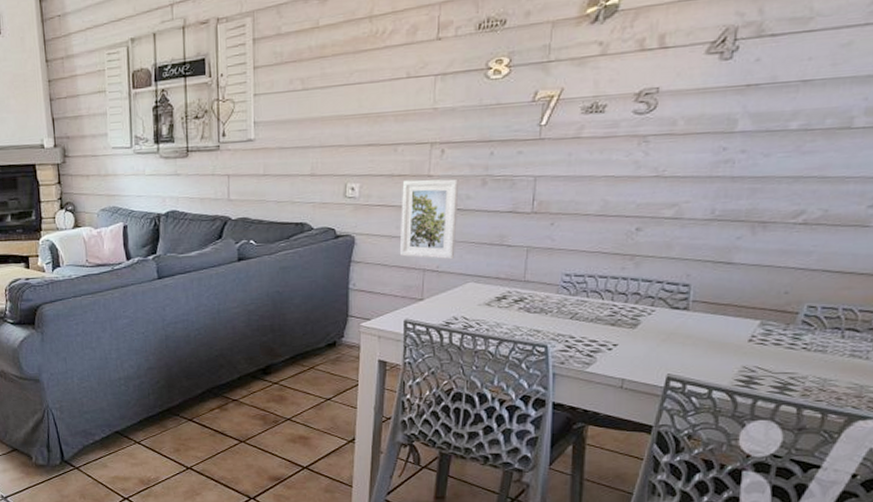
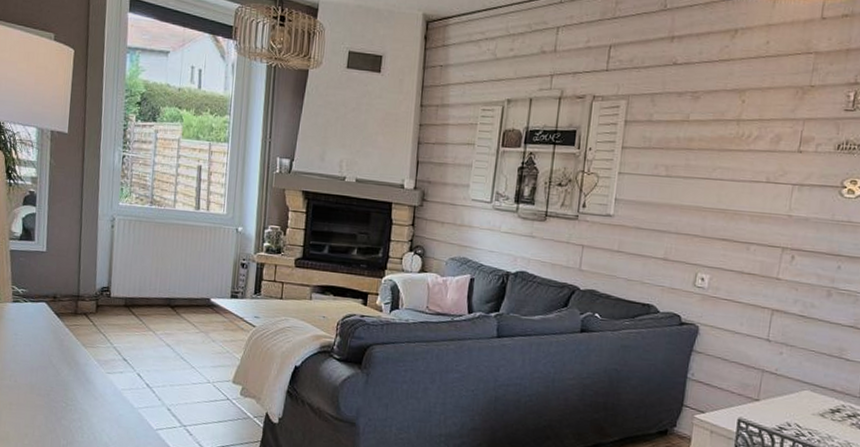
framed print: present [399,179,459,260] -> none [740,279,806,365]

